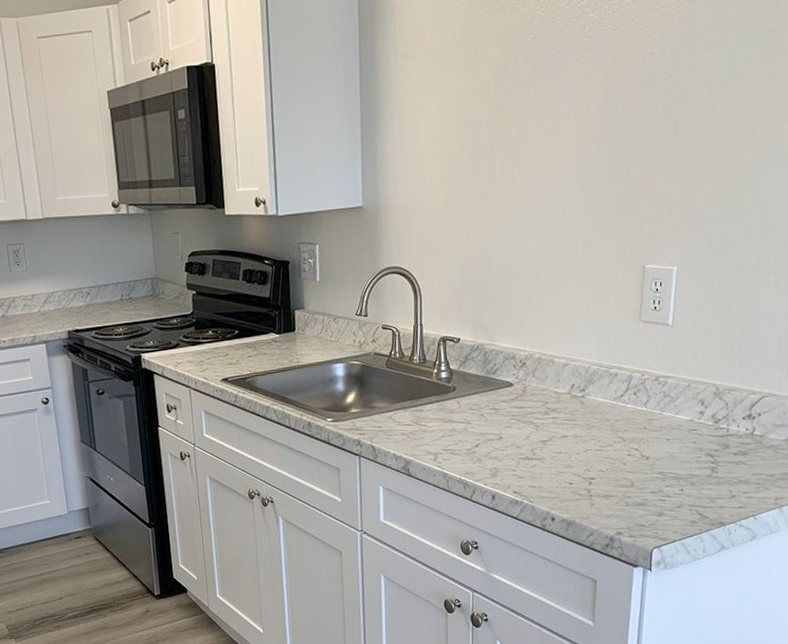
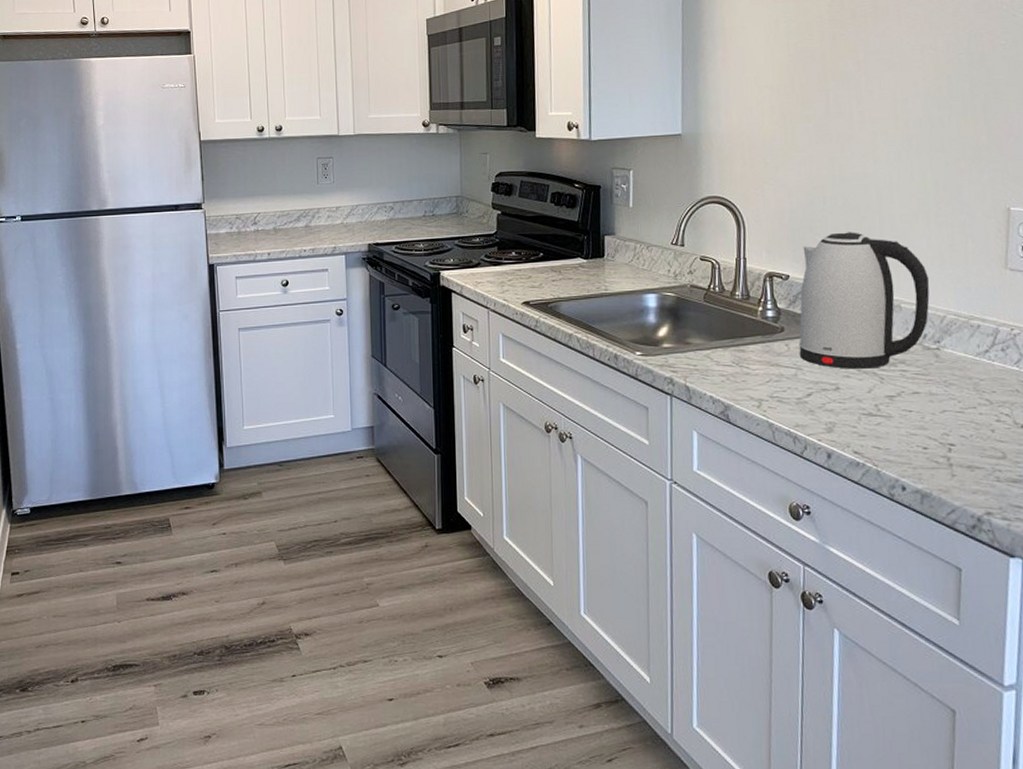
kettle: none [468,294,578,420] -> present [798,232,930,369]

